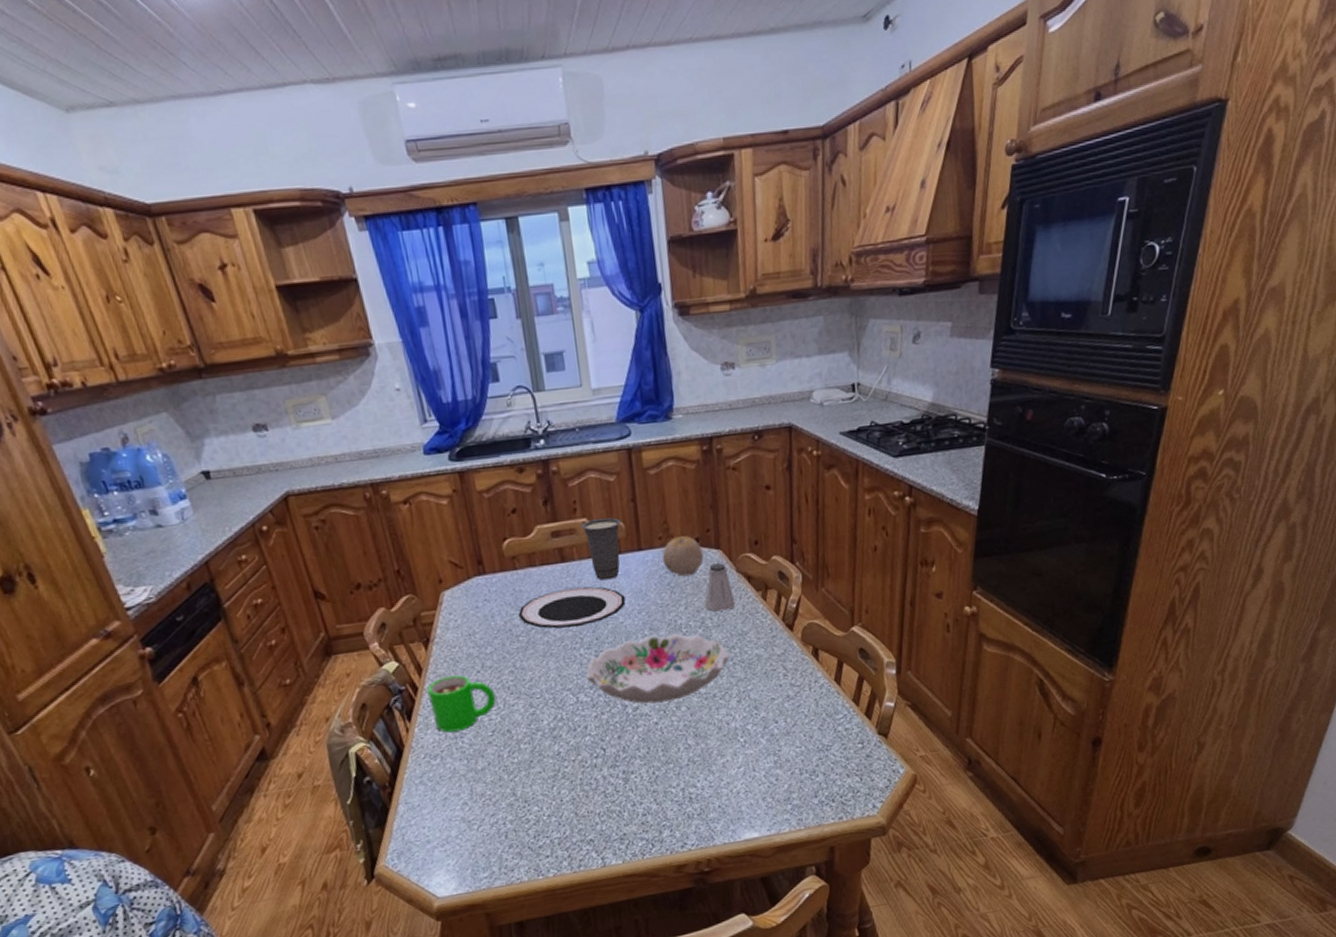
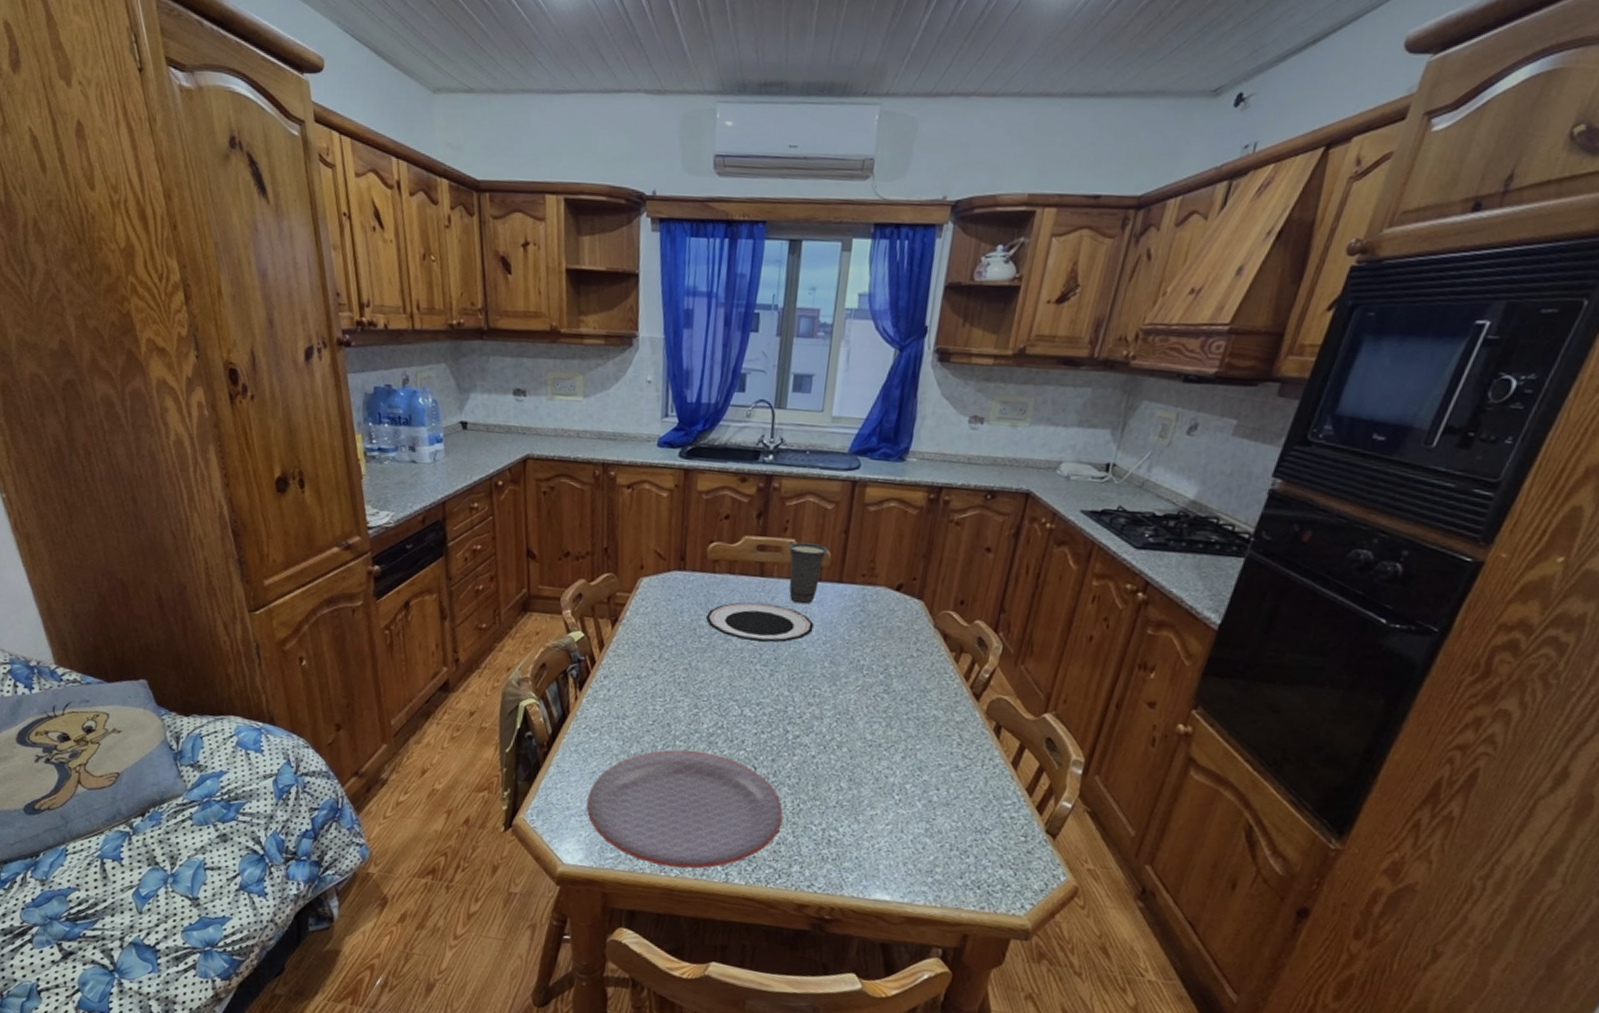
mug: present [427,675,497,733] -> none [602,657,665,713]
plate: none [445,746,643,871] -> present [586,749,783,869]
decorative bowl: present [586,633,729,704] -> none [756,668,905,739]
fruit: present [662,536,704,577] -> none [860,578,904,620]
saltshaker: present [704,563,736,612] -> none [891,613,926,663]

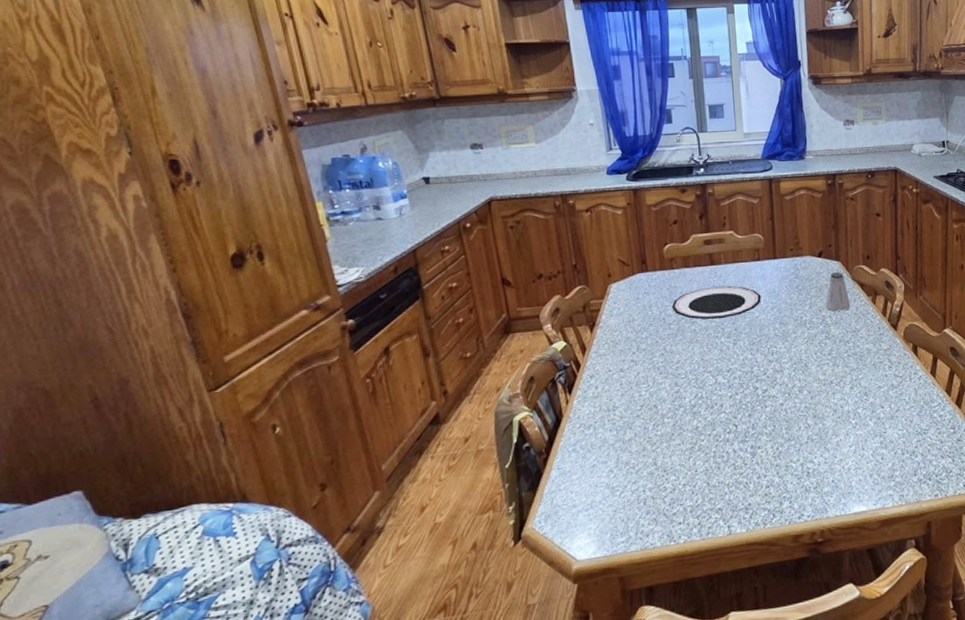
plate: present [586,749,783,869] -> none [591,422,767,537]
cup: present [787,542,828,605] -> none [728,231,761,282]
saltshaker: none [891,613,926,663] -> present [825,272,851,311]

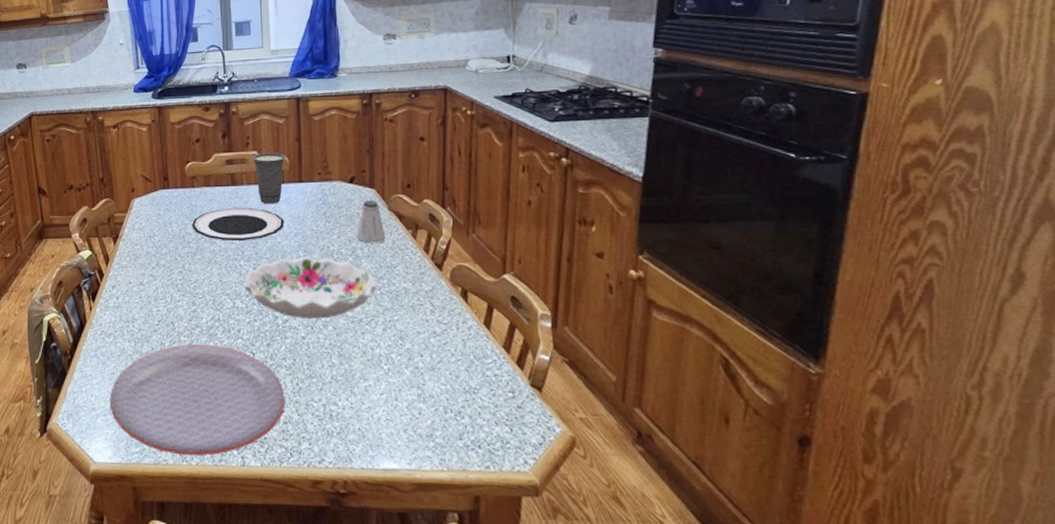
plate: none [591,422,767,537] -> present [109,344,285,457]
decorative bowl: none [725,328,845,387] -> present [244,257,377,319]
cup: none [728,231,761,282] -> present [251,153,286,204]

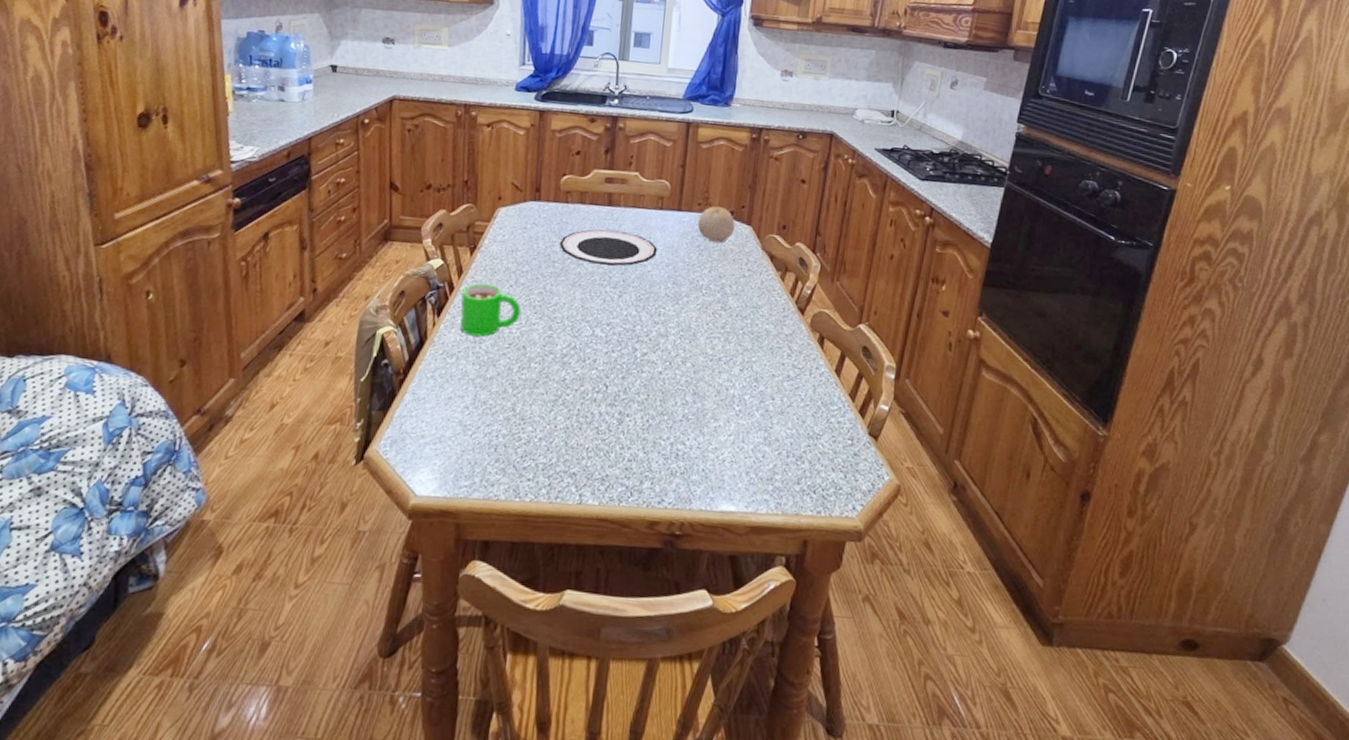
plate: present [109,344,285,457] -> none [441,371,634,493]
mug: none [111,269,165,316] -> present [460,283,521,337]
decorative bowl: present [244,257,377,319] -> none [606,288,741,355]
cup: present [251,153,286,204] -> none [632,175,668,231]
fruit: none [320,174,358,209] -> present [697,206,735,244]
saltshaker: present [356,201,386,243] -> none [726,237,756,282]

